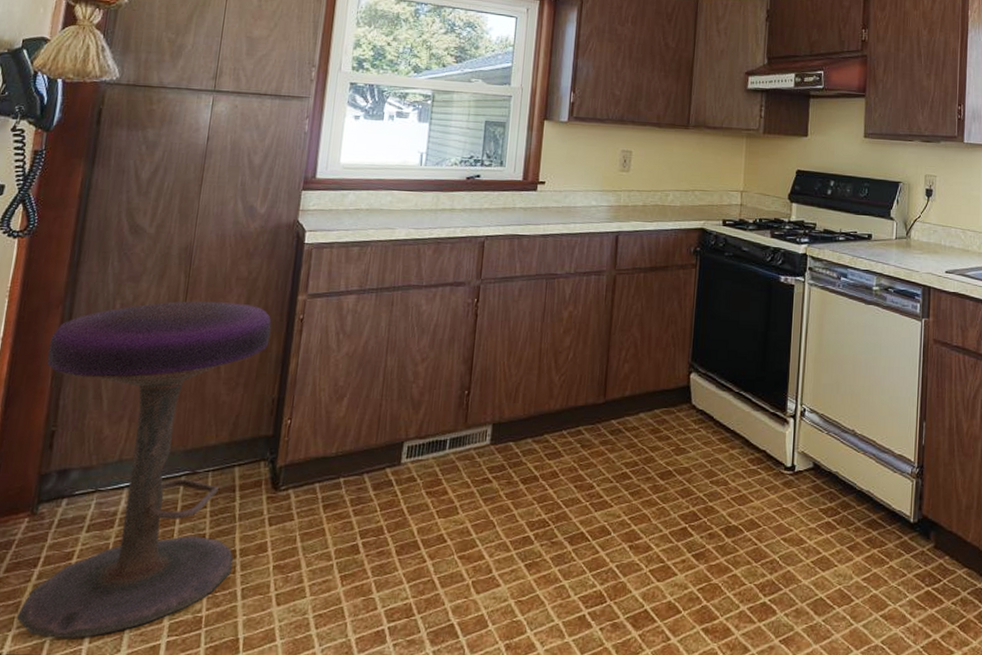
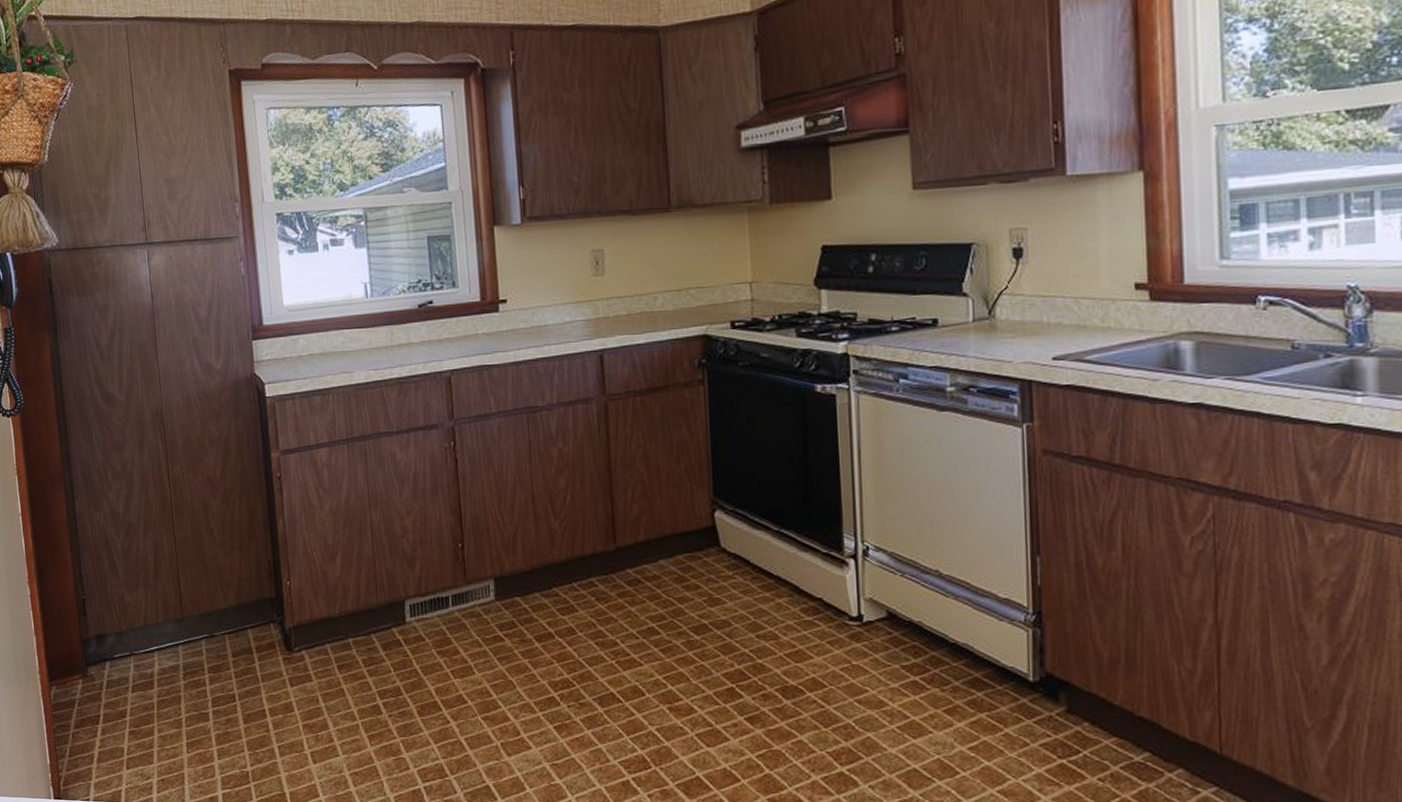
stool: present [17,301,272,638] -> none [60,465,265,788]

